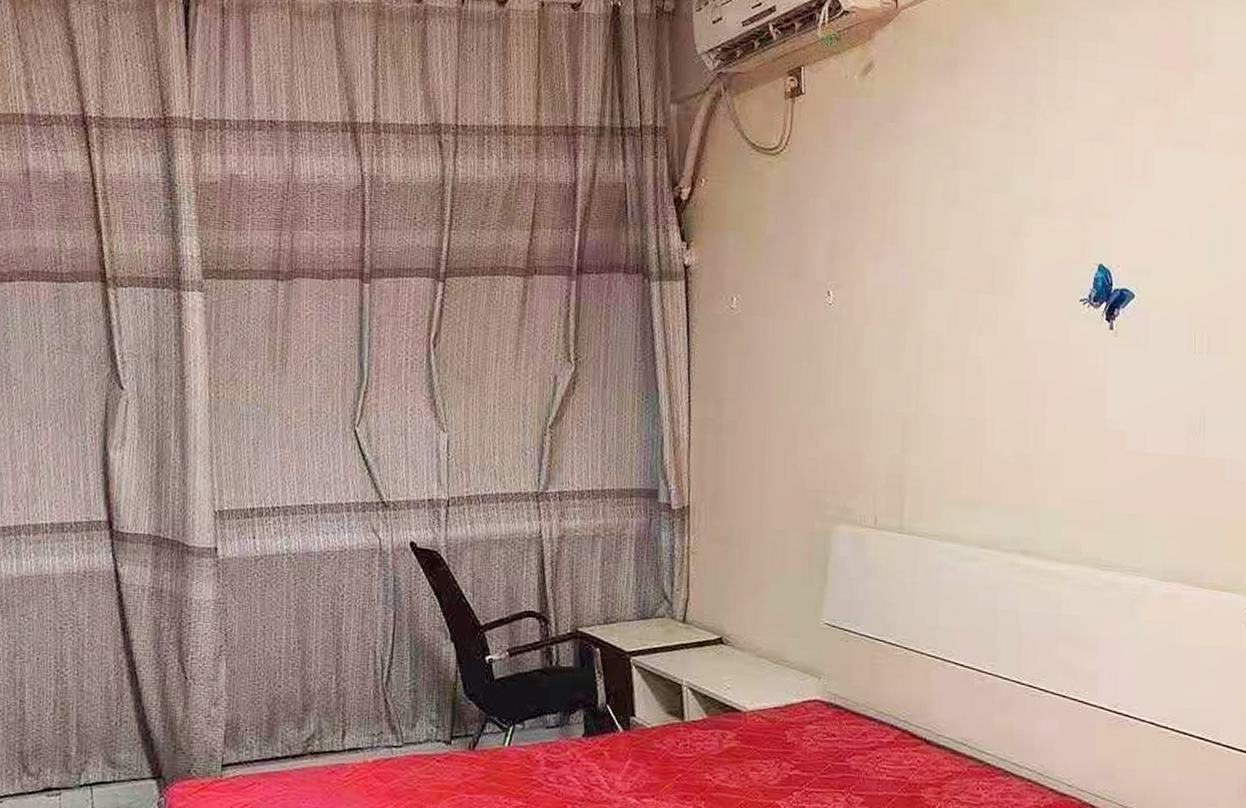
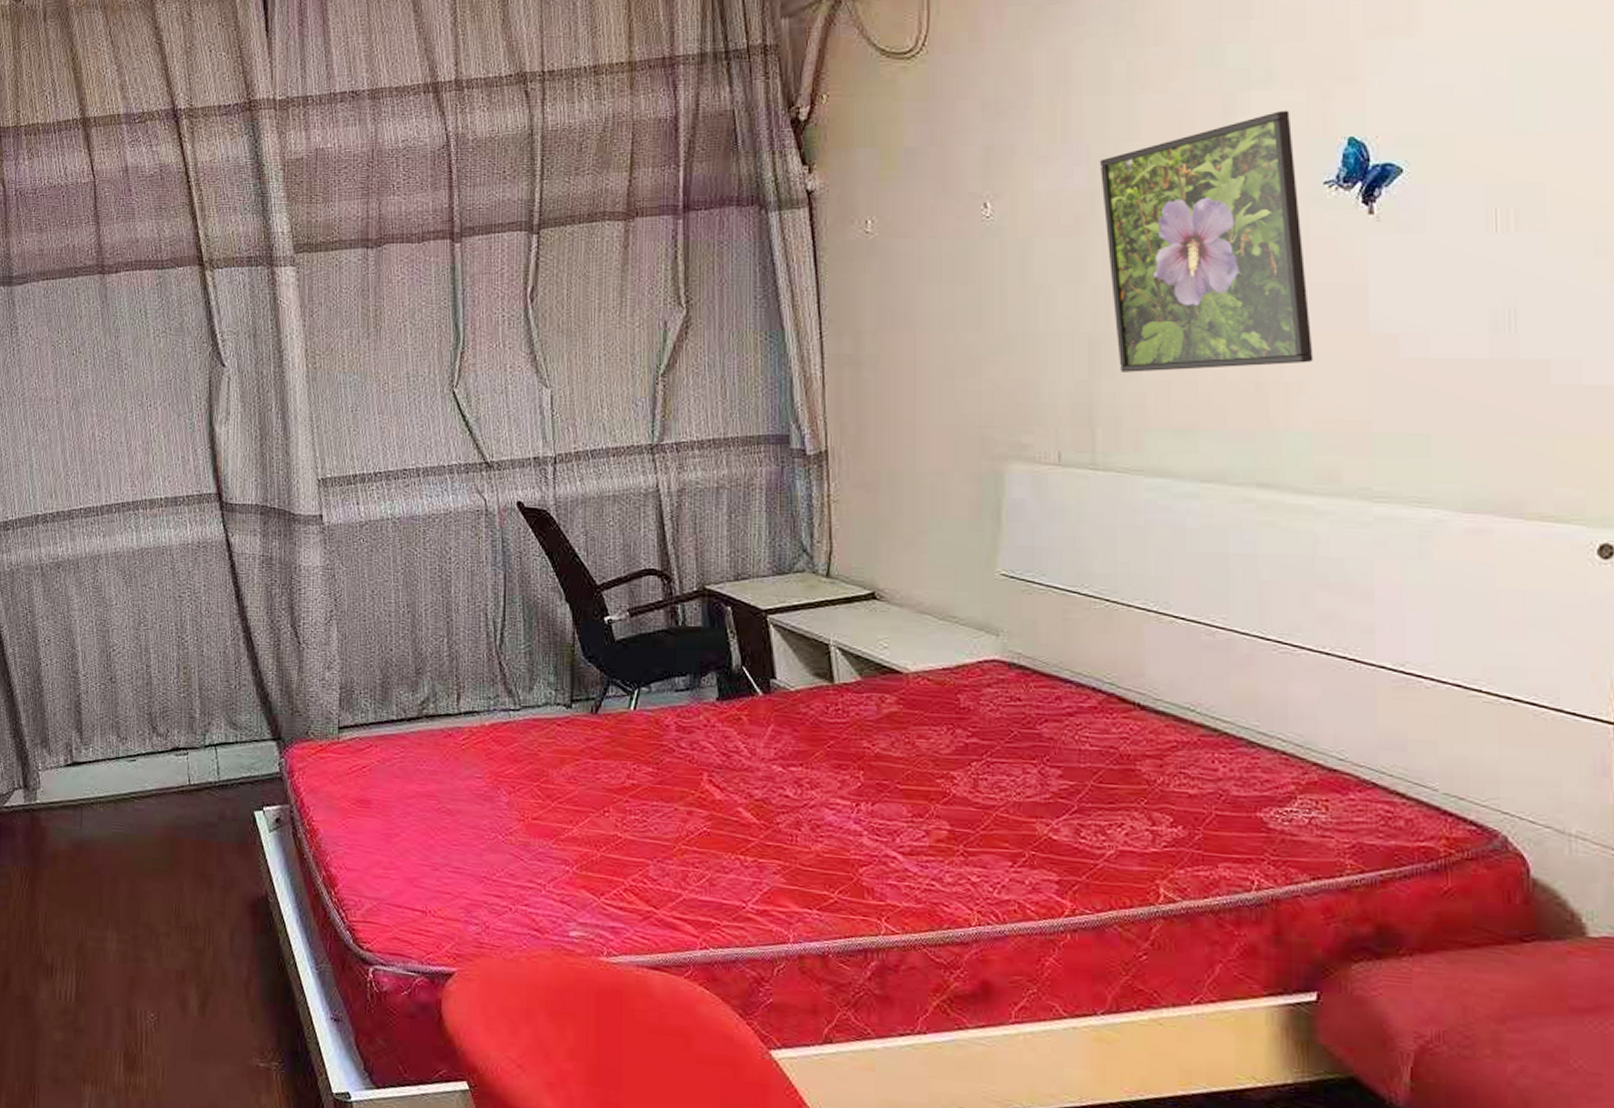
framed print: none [918,236,1066,451] -> present [1100,110,1314,372]

